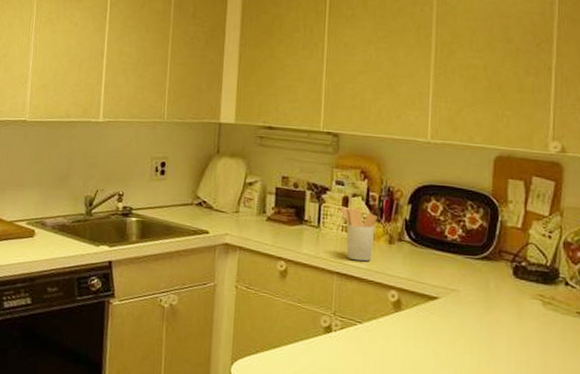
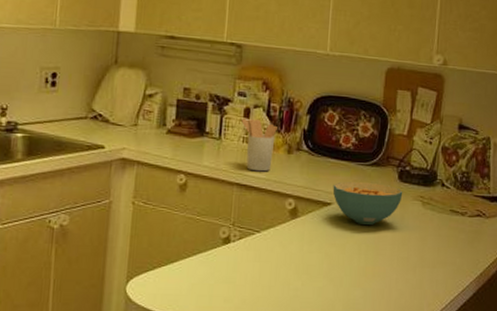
cereal bowl: none [439,275,519,323] -> present [332,181,403,225]

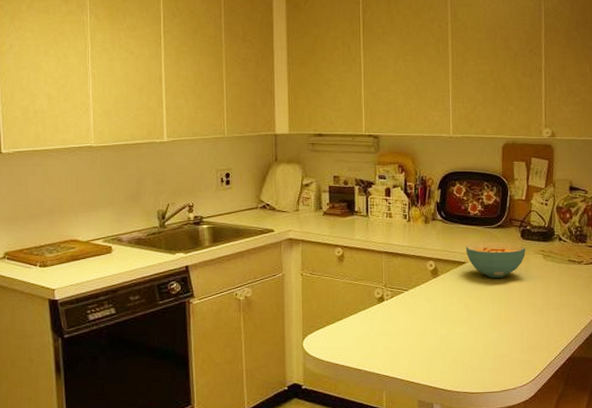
utensil holder: present [241,118,277,172] -> none [384,196,414,241]

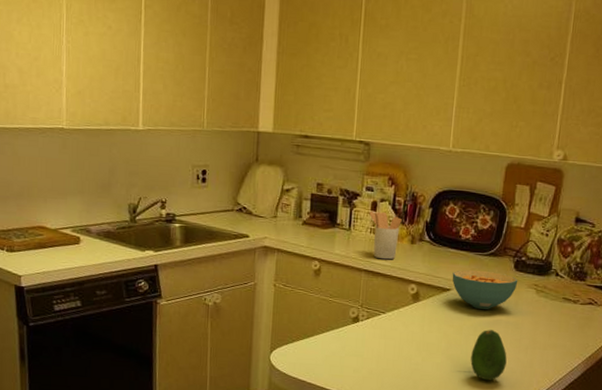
utensil holder: none [384,196,414,241] -> present [369,211,402,260]
fruit: none [492,296,525,345] -> present [470,330,507,381]

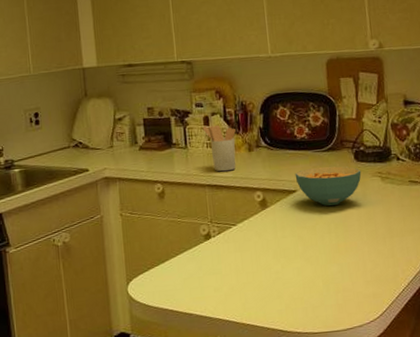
fruit: present [470,330,507,381] -> none [329,225,368,279]

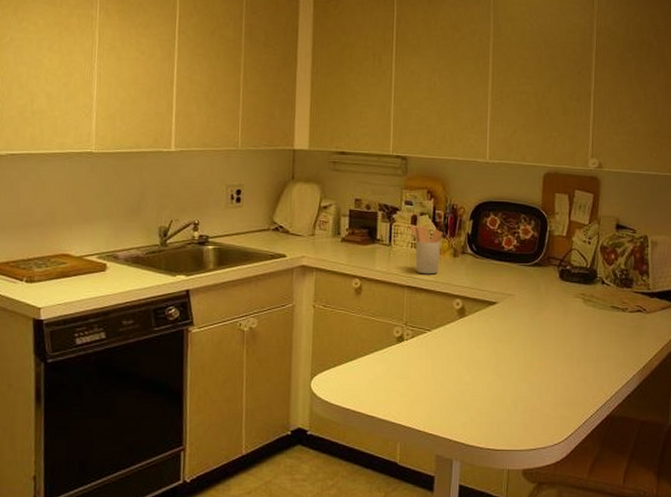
cereal bowl: present [295,166,362,206] -> none [497,282,565,322]

